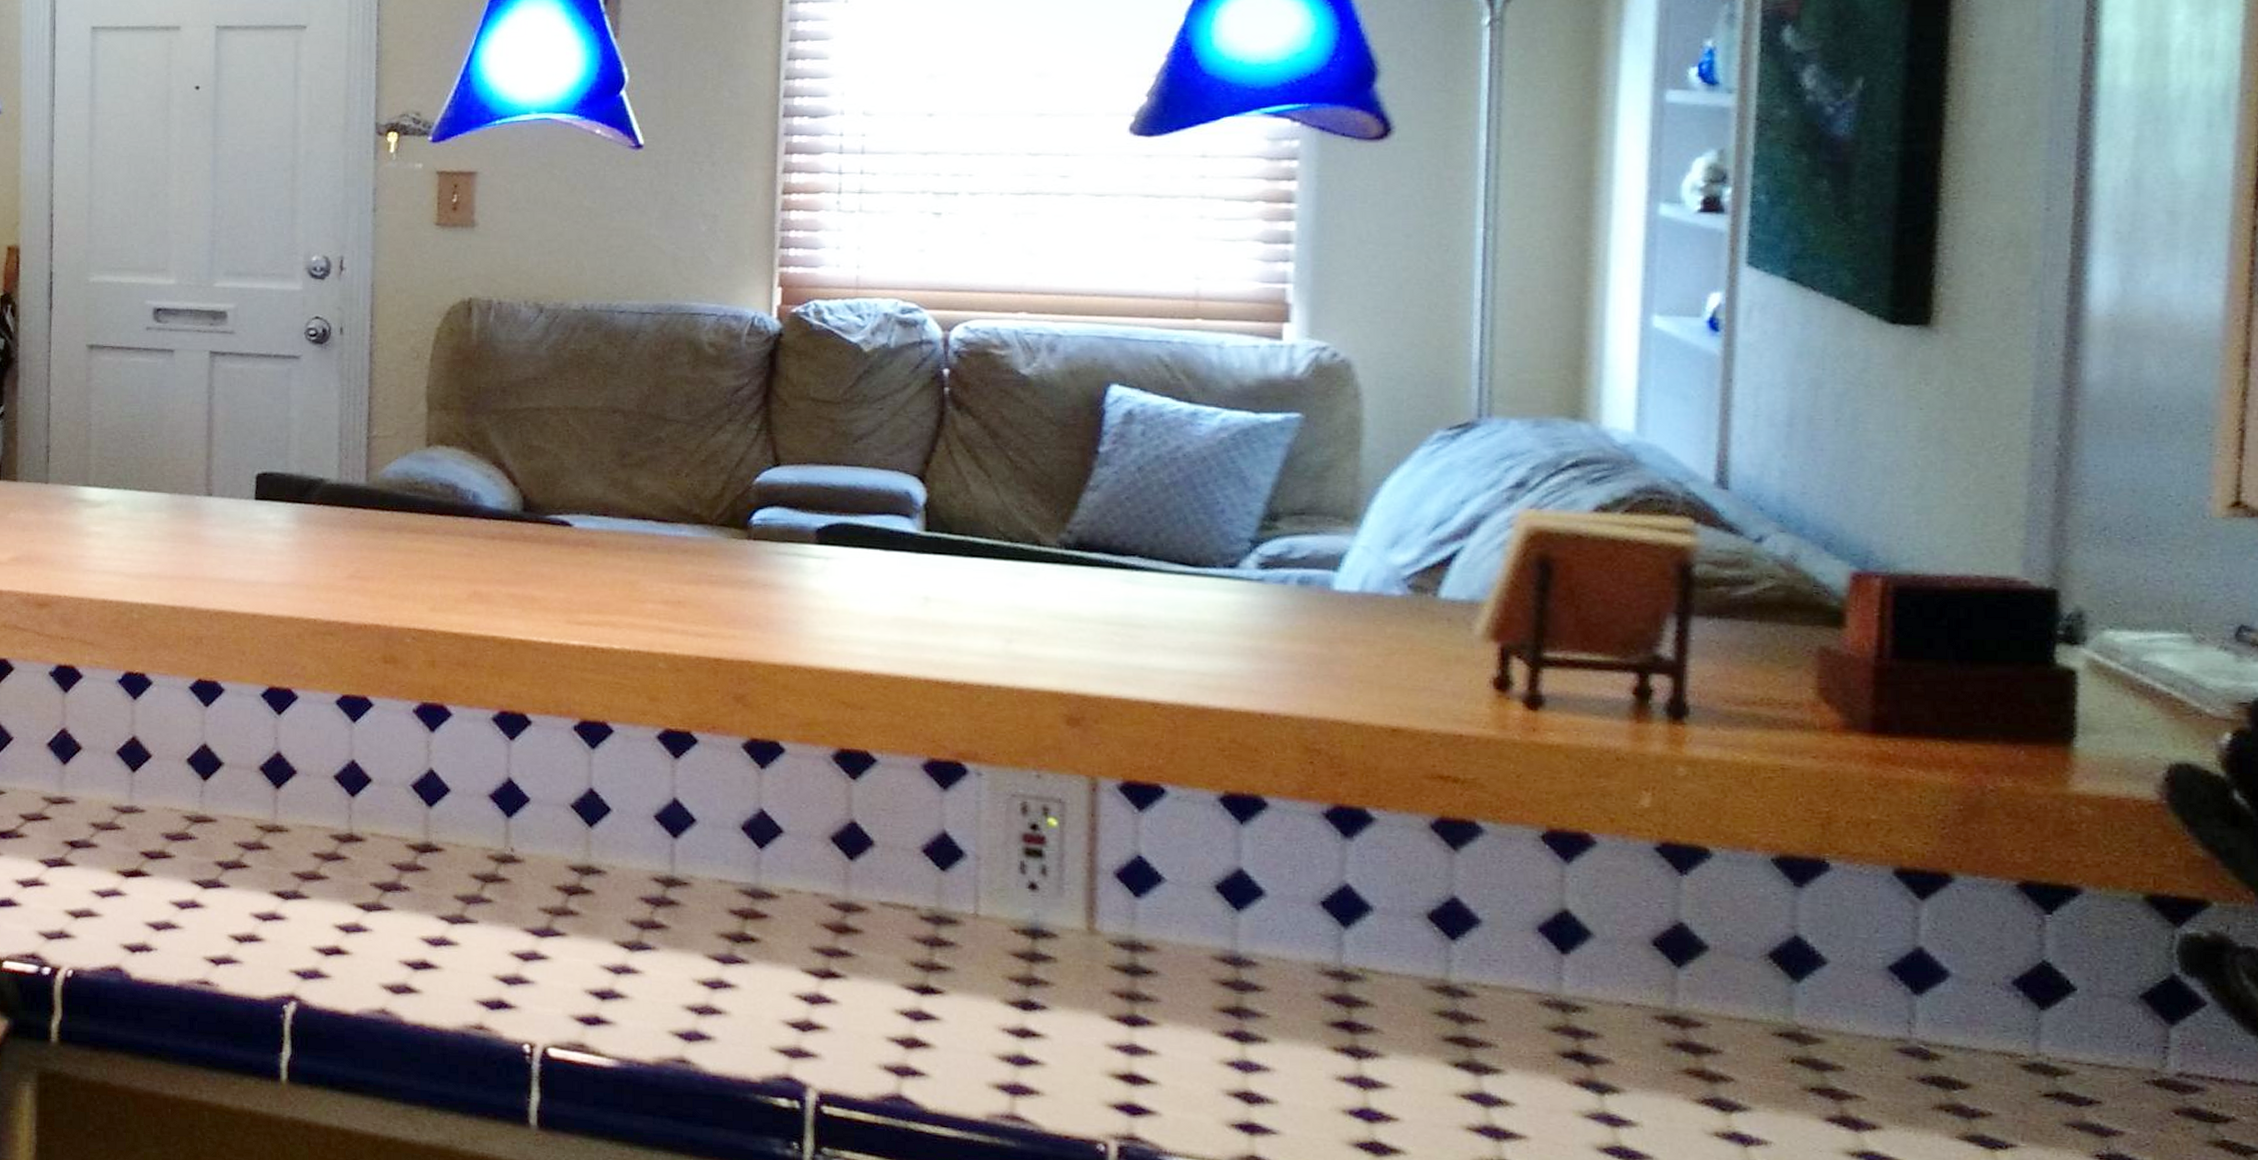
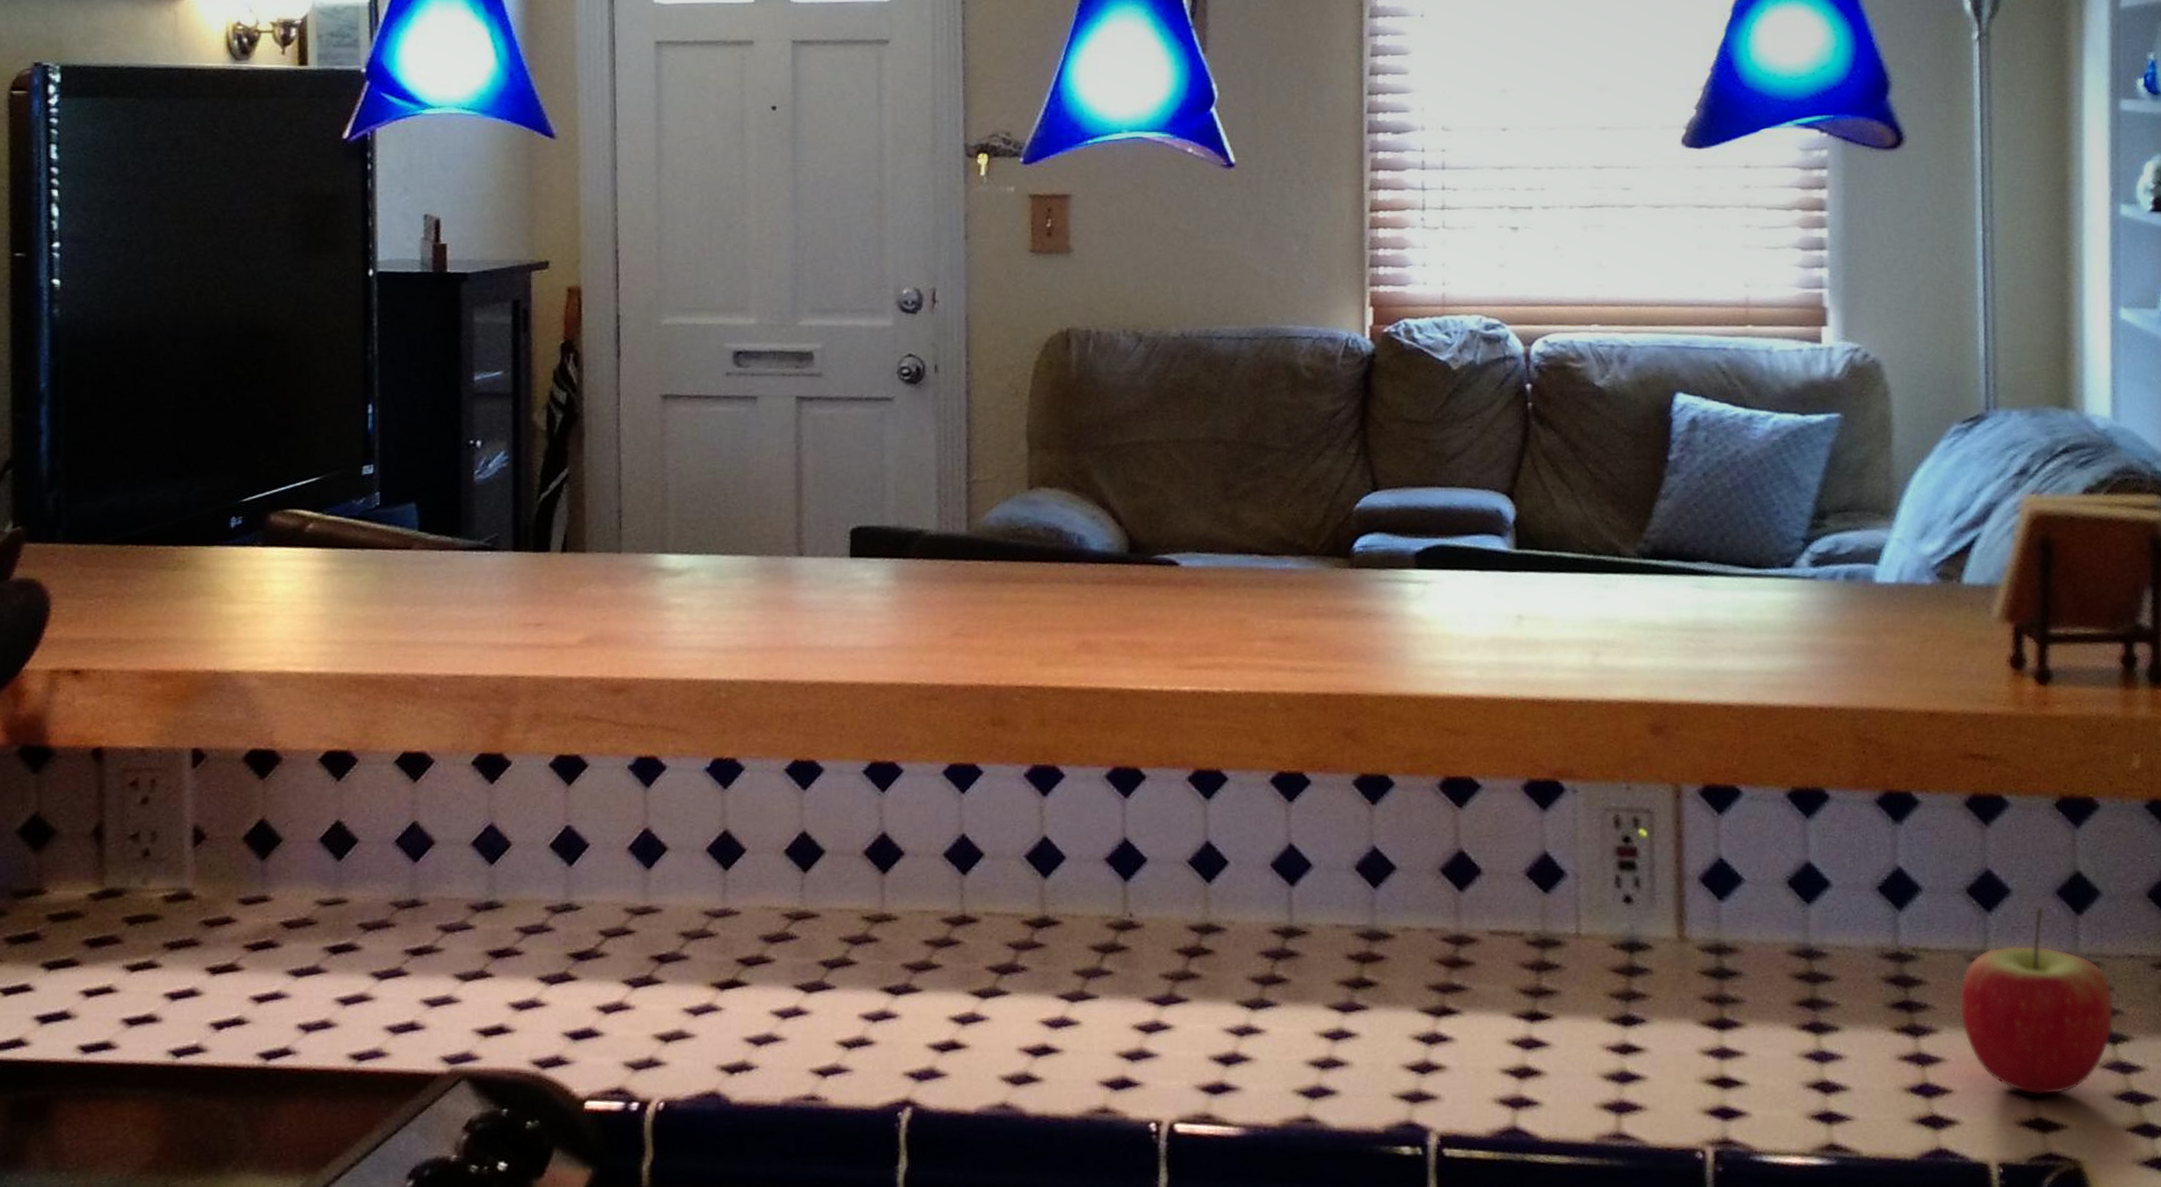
apple: none [1412,941,1603,1139] -> present [1959,907,2114,1096]

